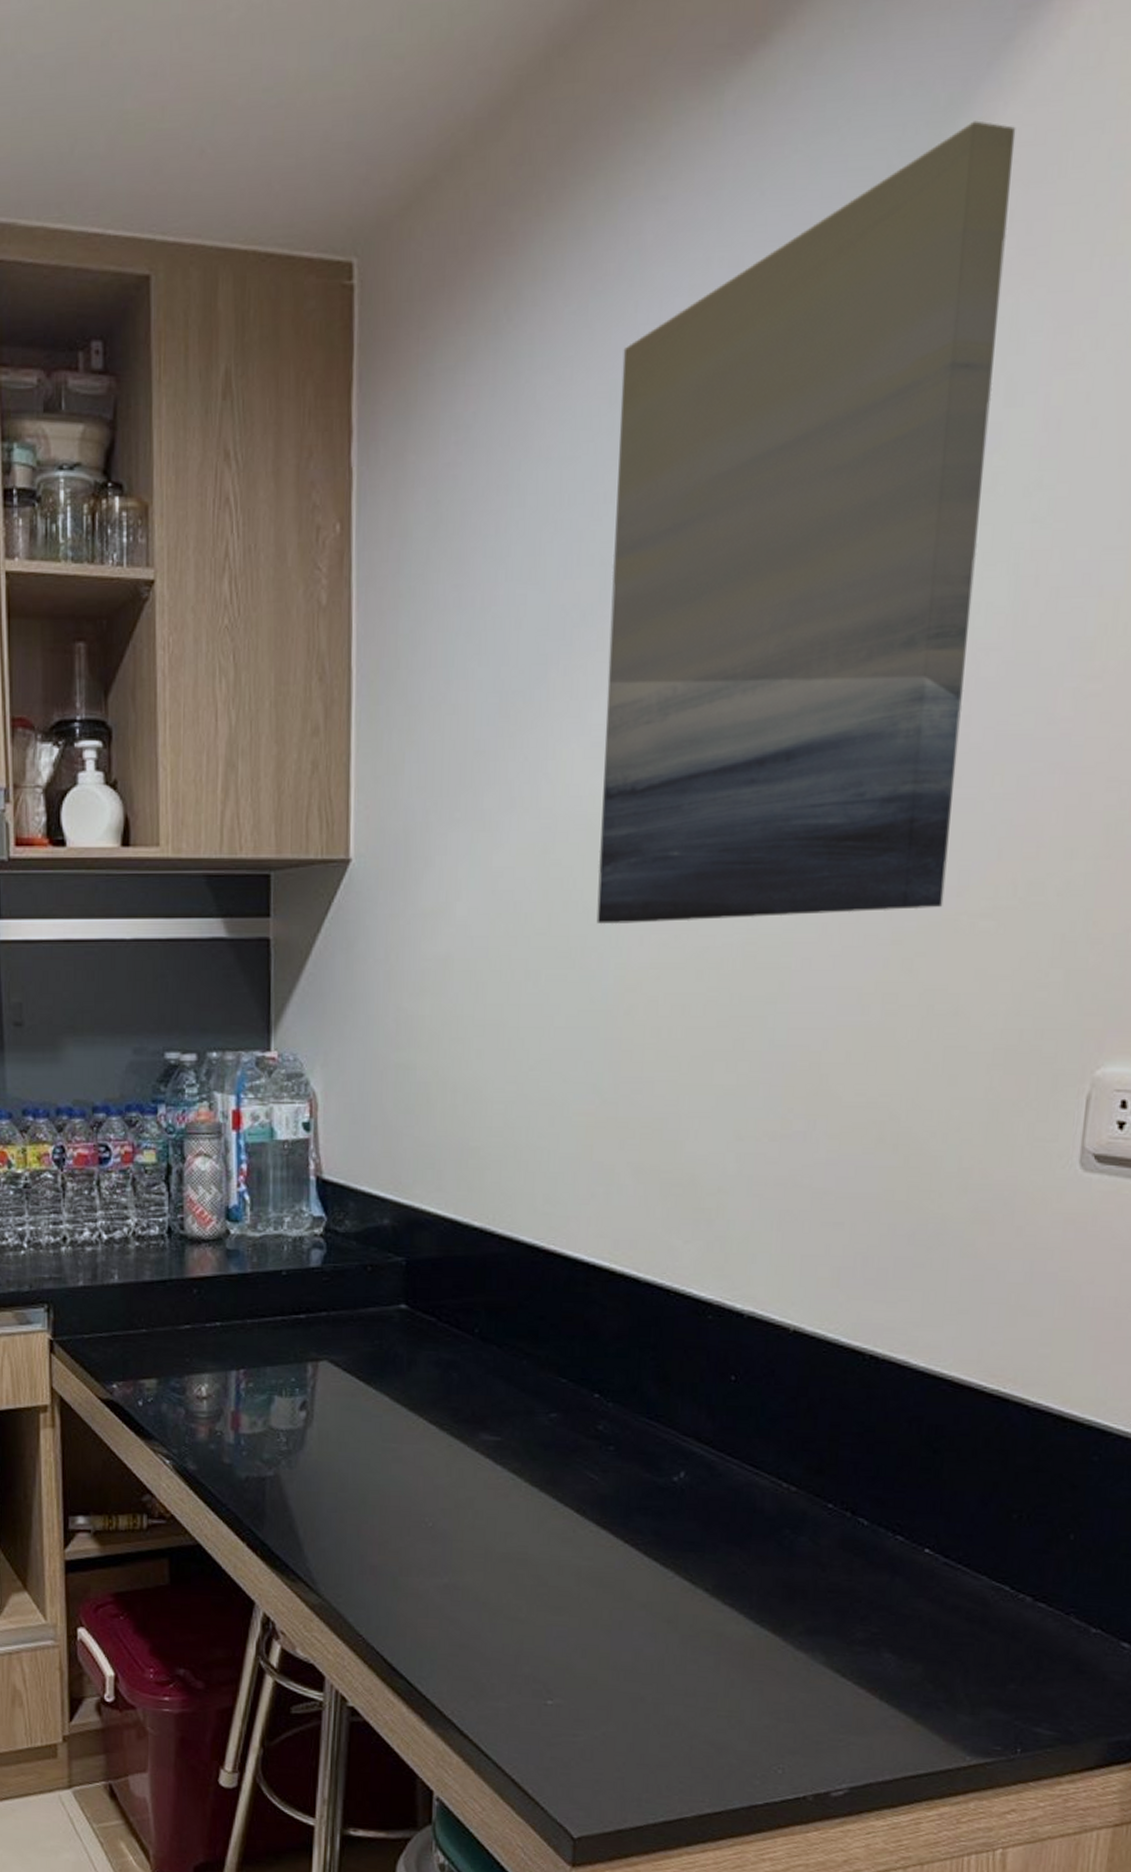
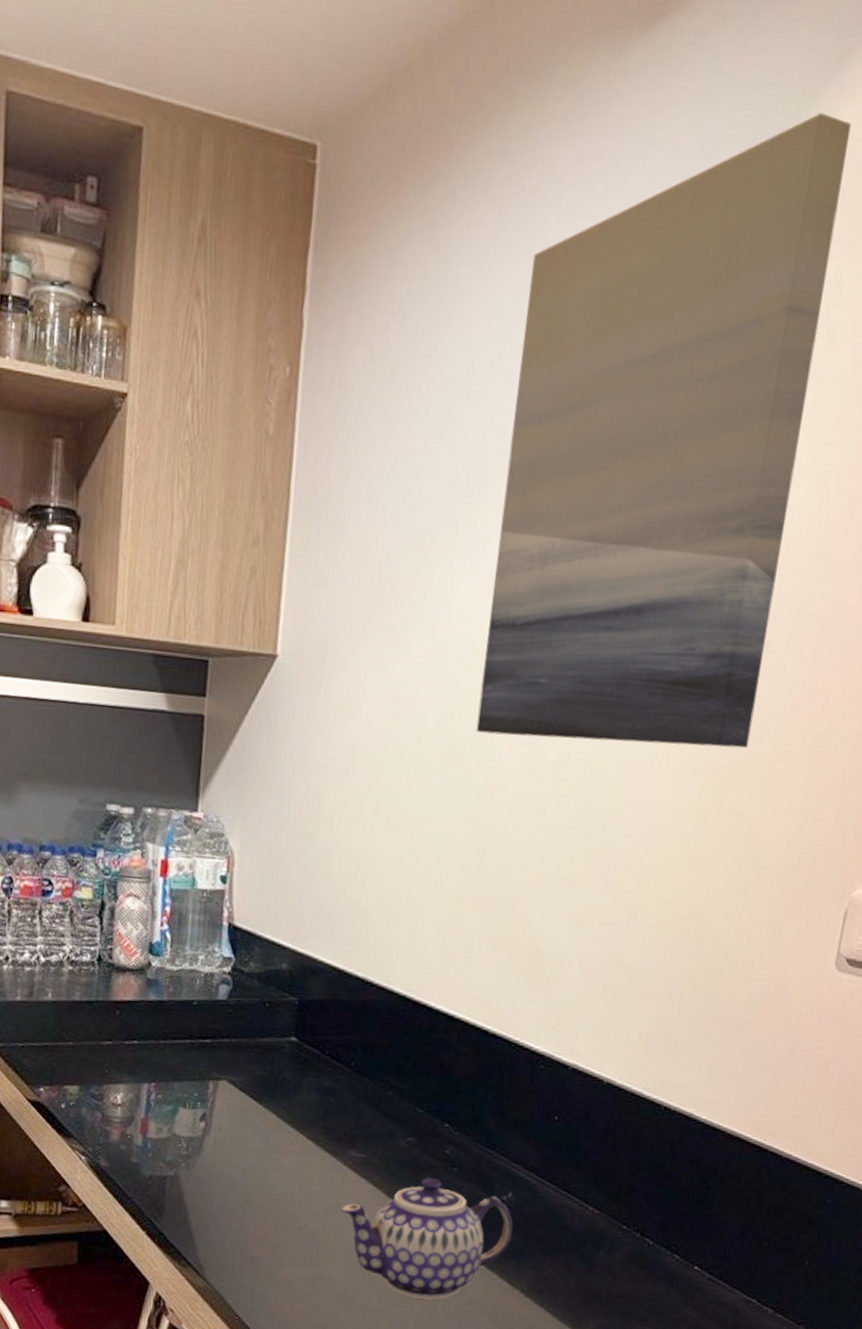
teapot: none [475,1459,688,1606] -> present [340,1177,513,1300]

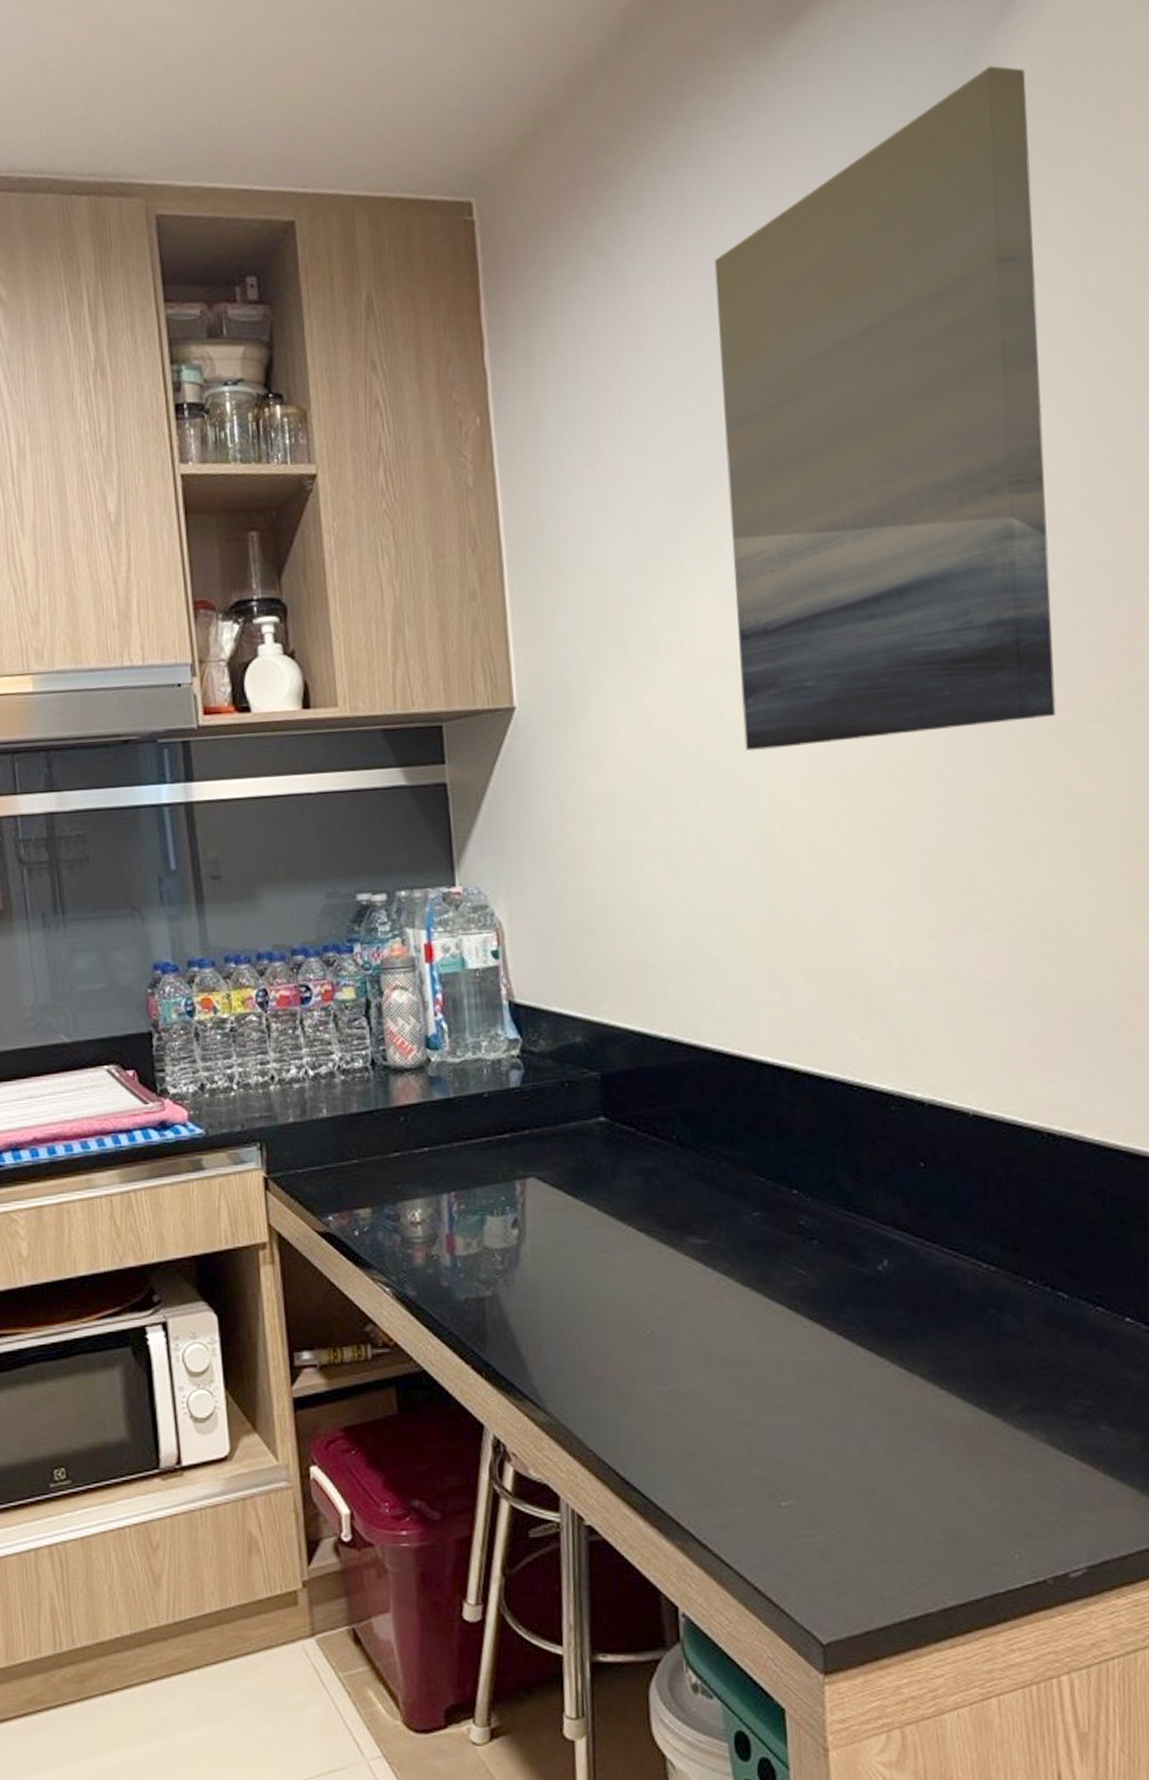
teapot: present [340,1177,513,1300] -> none [690,1255,897,1402]

